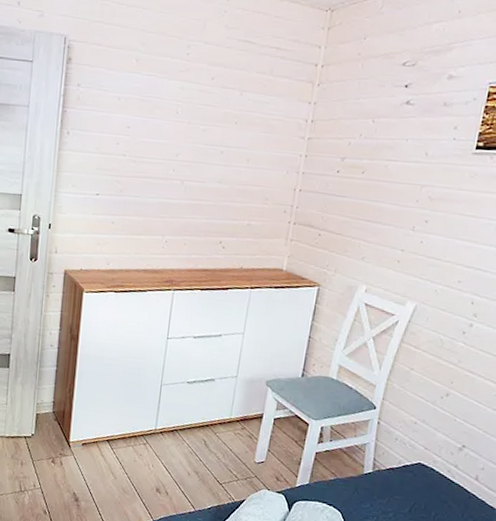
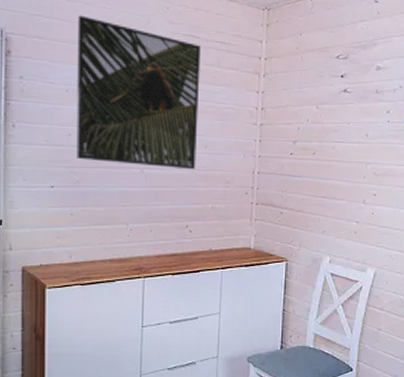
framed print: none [122,21,256,184] -> present [77,15,202,170]

